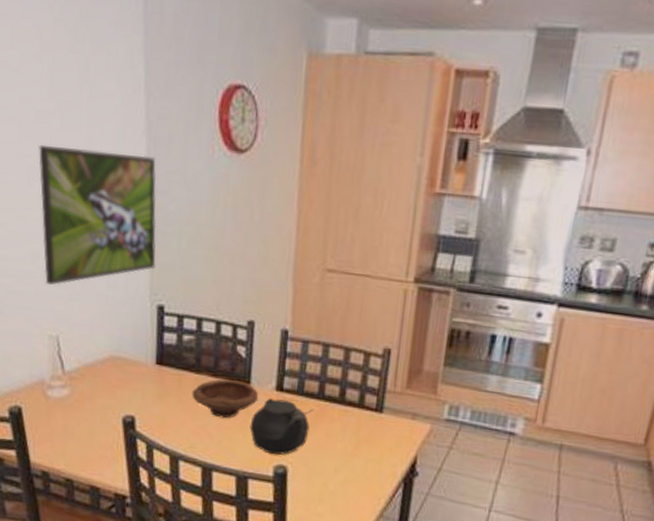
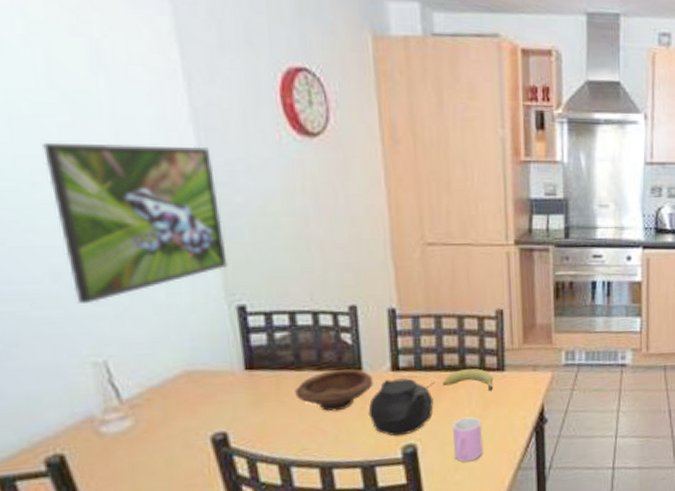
fruit: none [320,402,370,430] -> present [442,369,494,391]
cup: none [321,451,352,497] -> present [452,417,483,462]

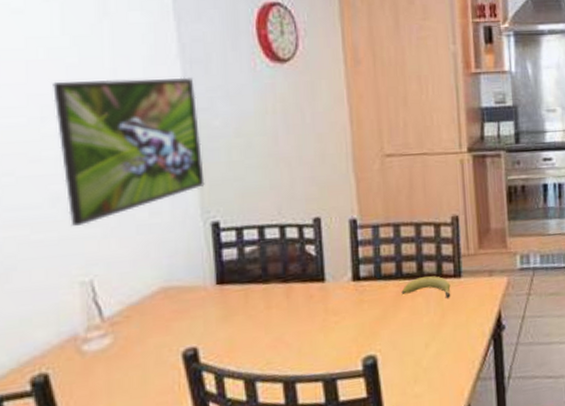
bowl: present [295,369,374,412] -> none [262,280,336,324]
teapot: present [368,376,435,437] -> none [330,285,394,348]
cup: present [452,417,483,462] -> none [411,325,442,374]

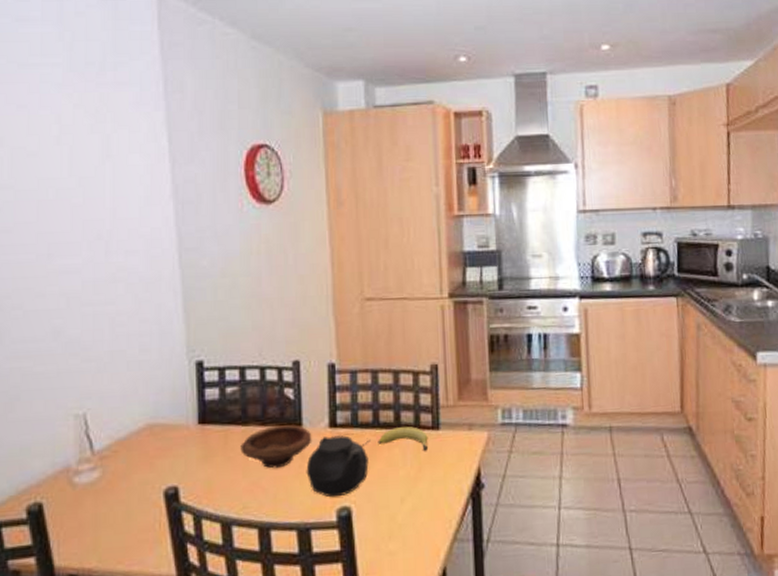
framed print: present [53,77,205,227] -> none [59,217,191,361]
bowl: none [262,280,336,324] -> present [240,425,312,469]
teapot: none [330,285,394,348] -> present [306,433,371,498]

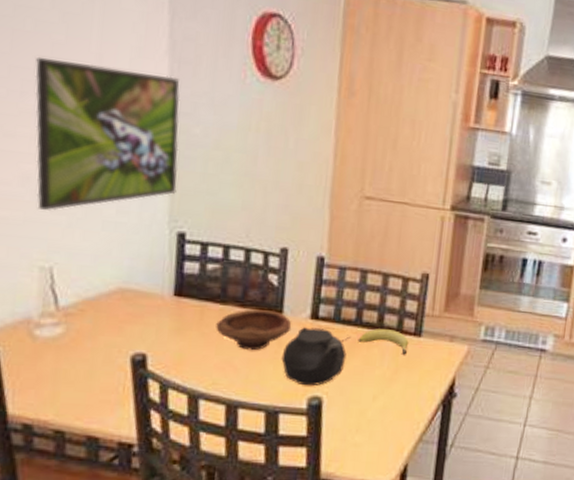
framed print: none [59,217,191,361] -> present [35,56,180,211]

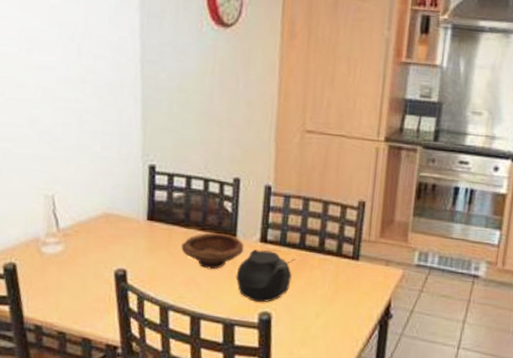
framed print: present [35,56,180,211] -> none [38,19,149,148]
fruit: present [358,328,409,355] -> none [301,252,348,277]

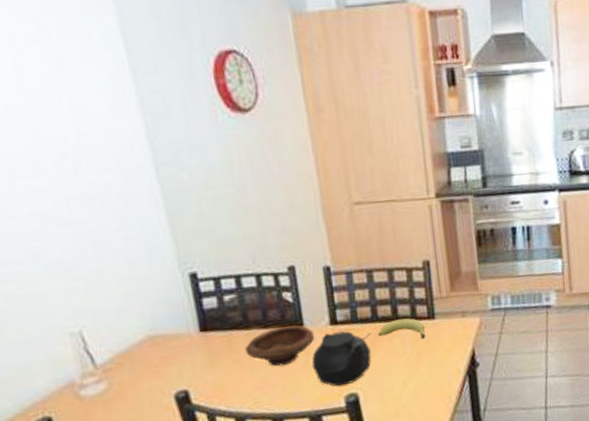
fruit: none [301,252,348,277] -> present [378,318,426,339]

